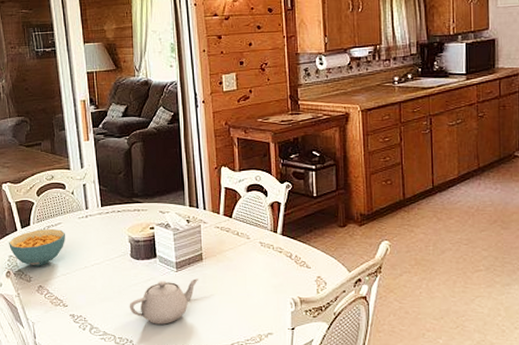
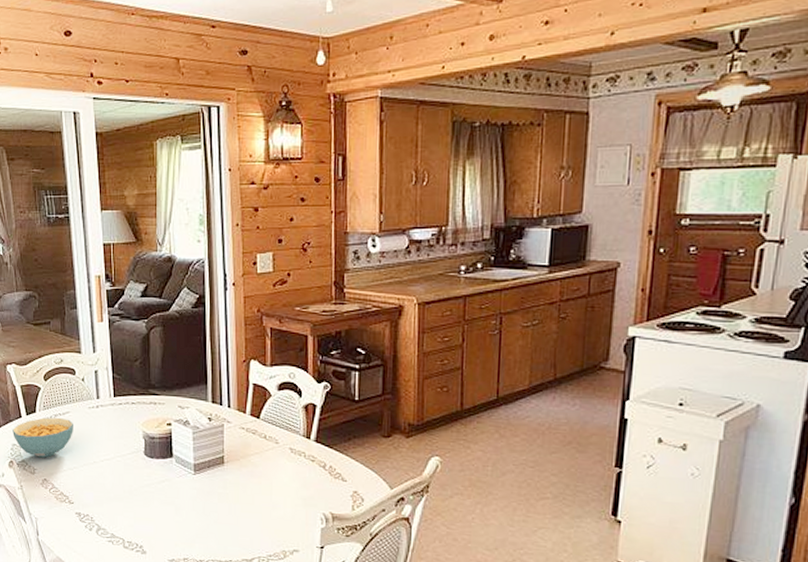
teapot: present [129,278,199,325] -> none [140,483,219,532]

